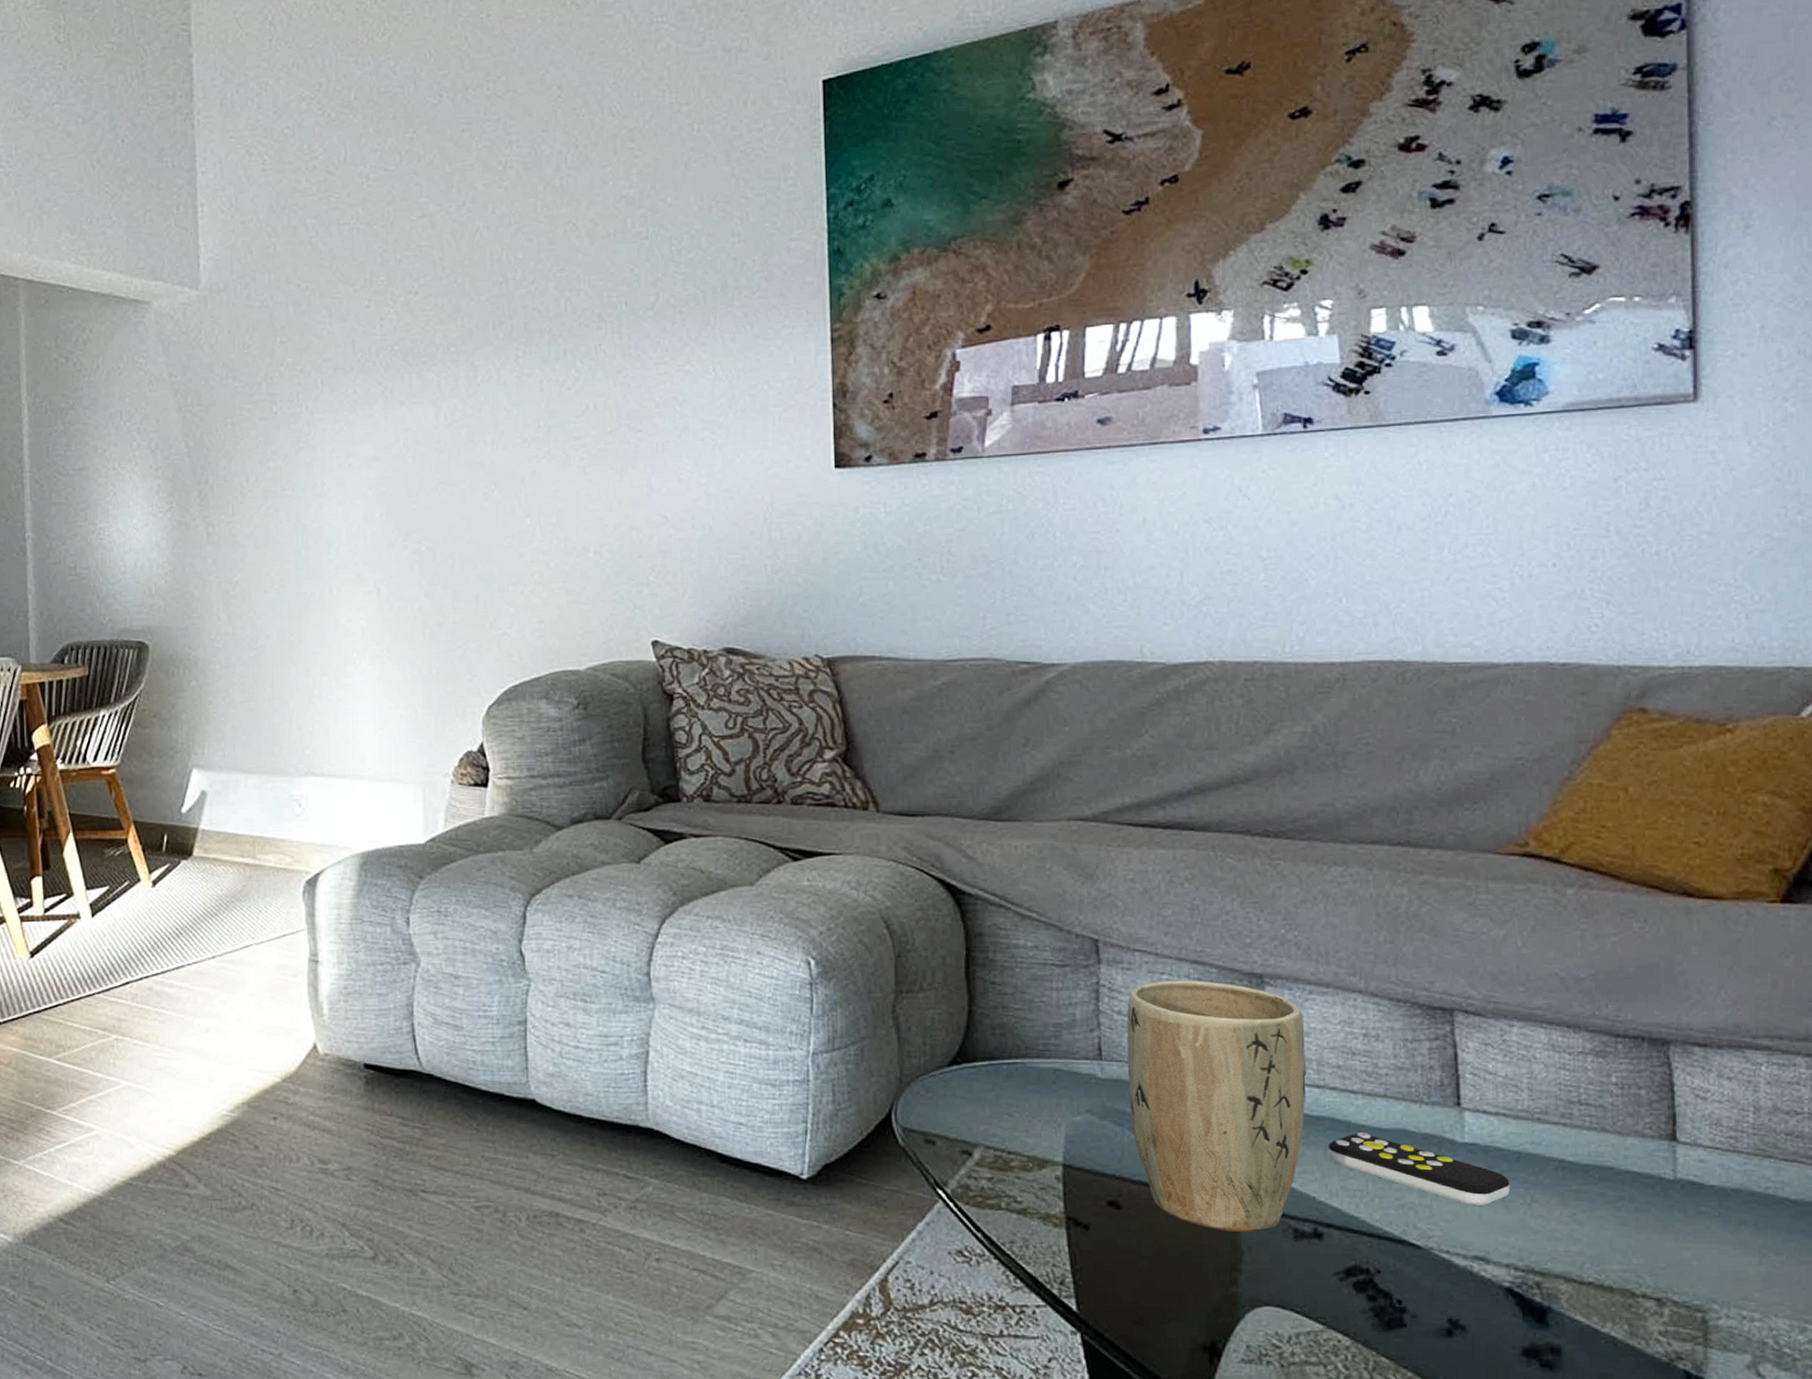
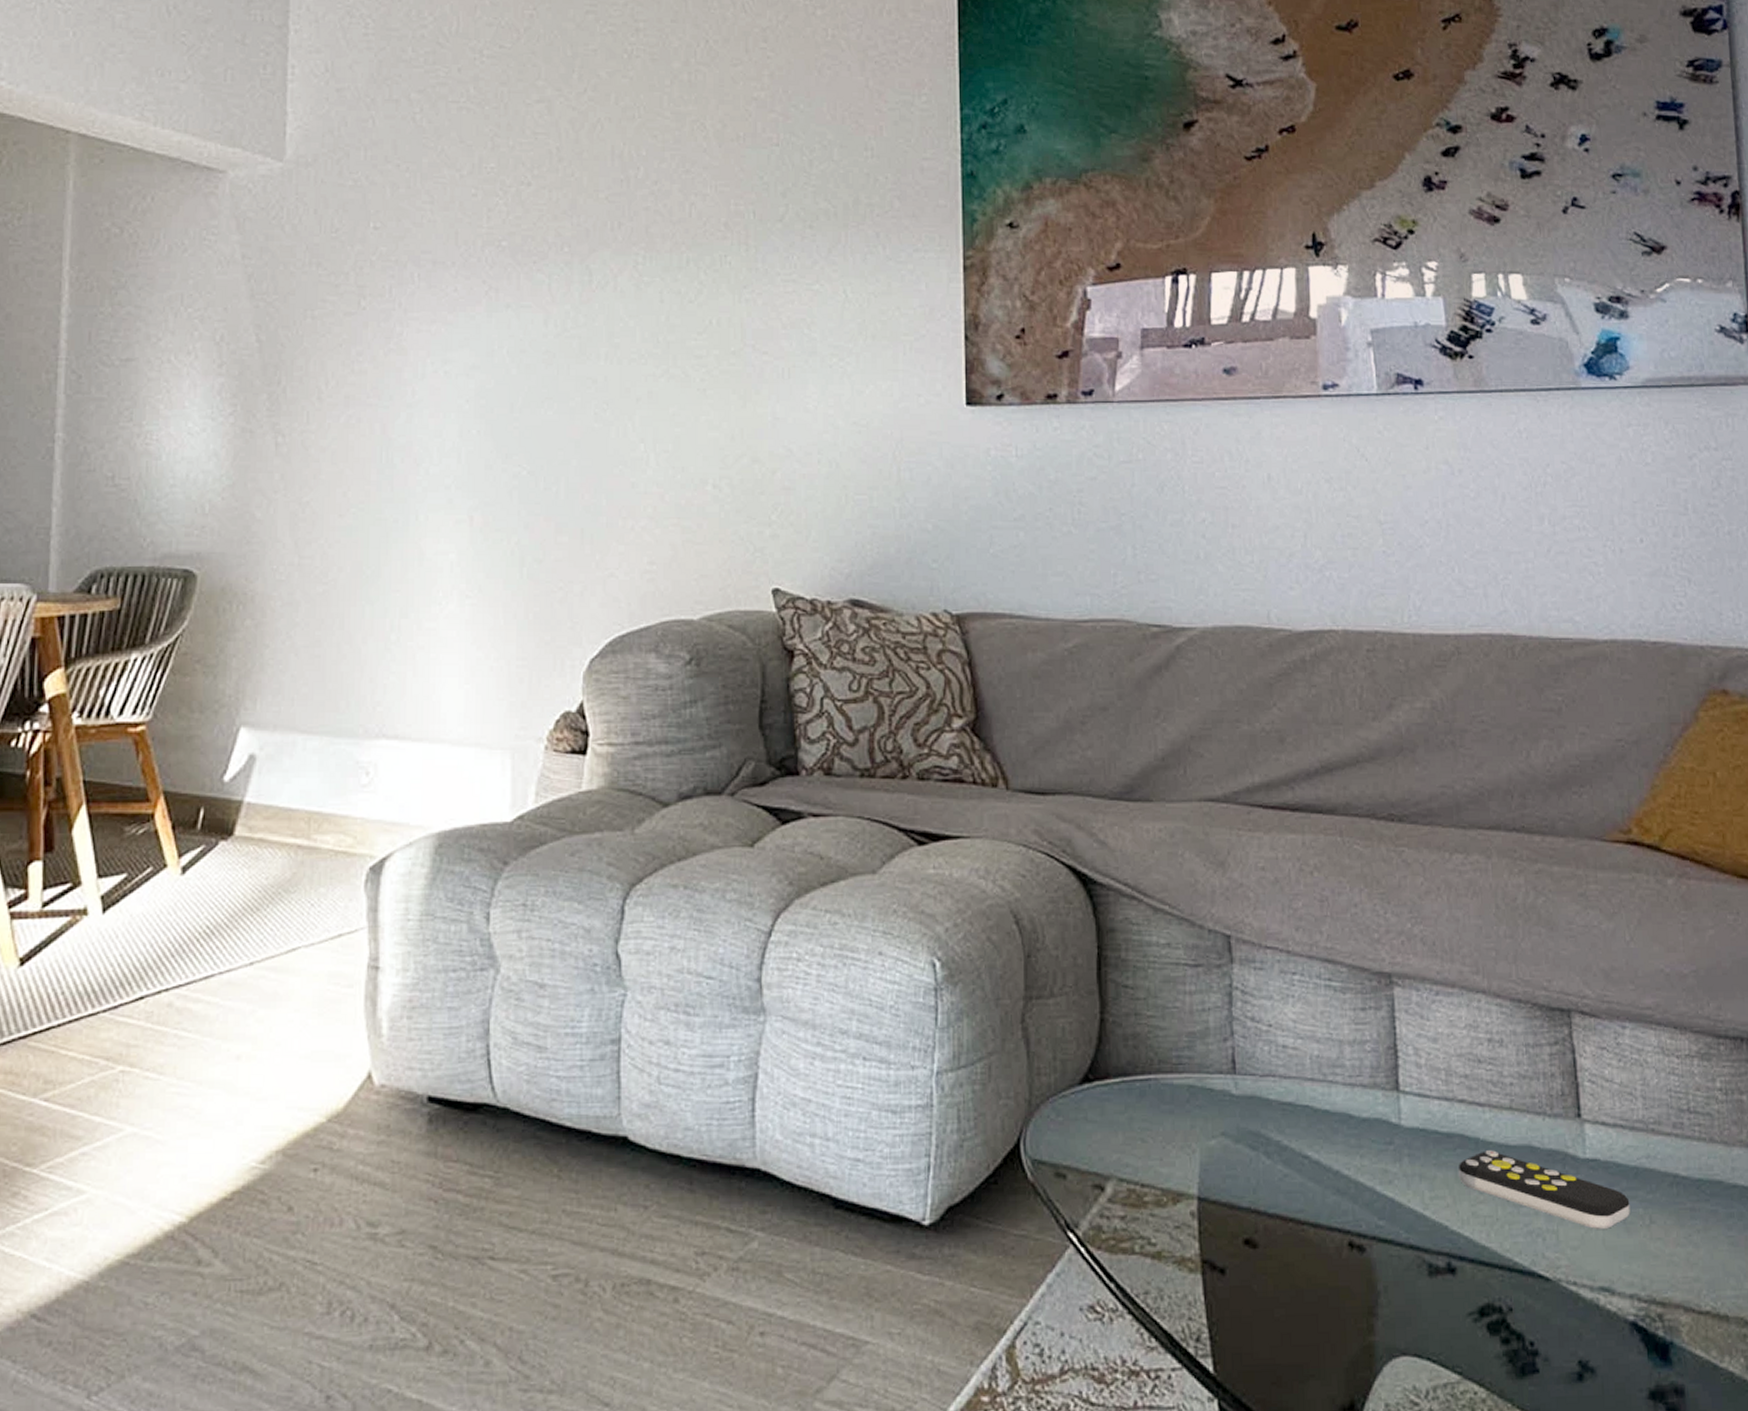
plant pot: present [1126,980,1306,1232] -> none [1260,981,1436,1270]

